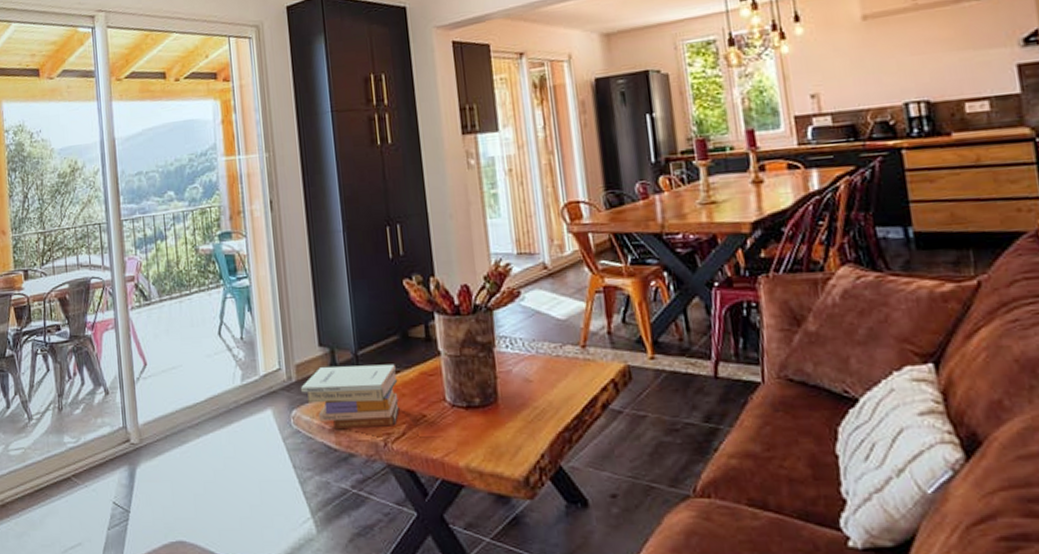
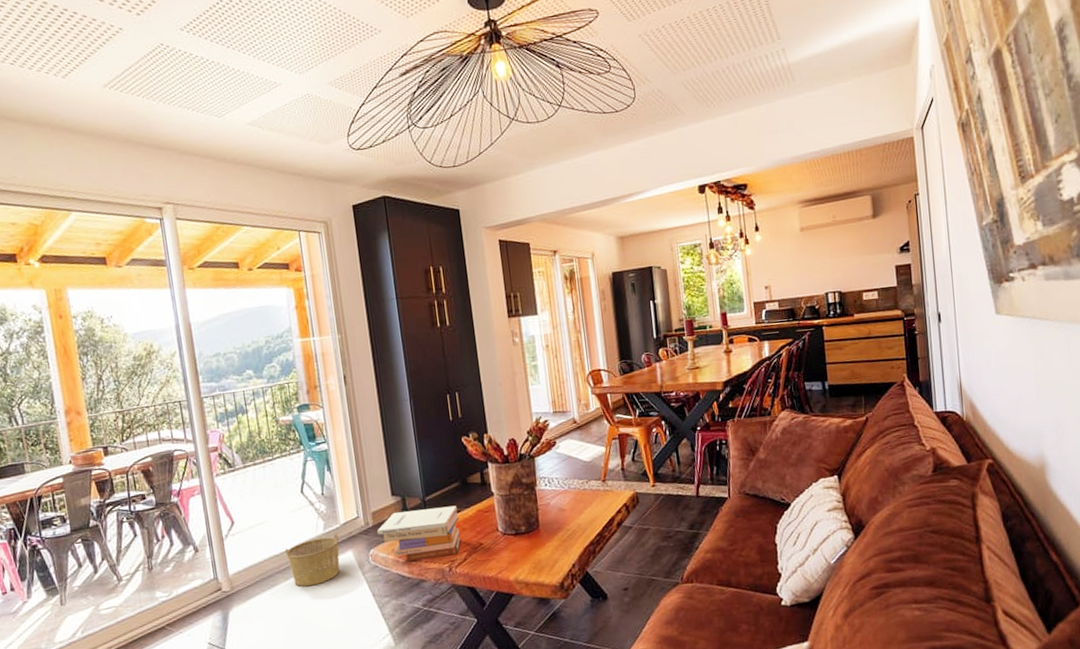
basket: none [199,386,258,448] -> present [285,533,340,587]

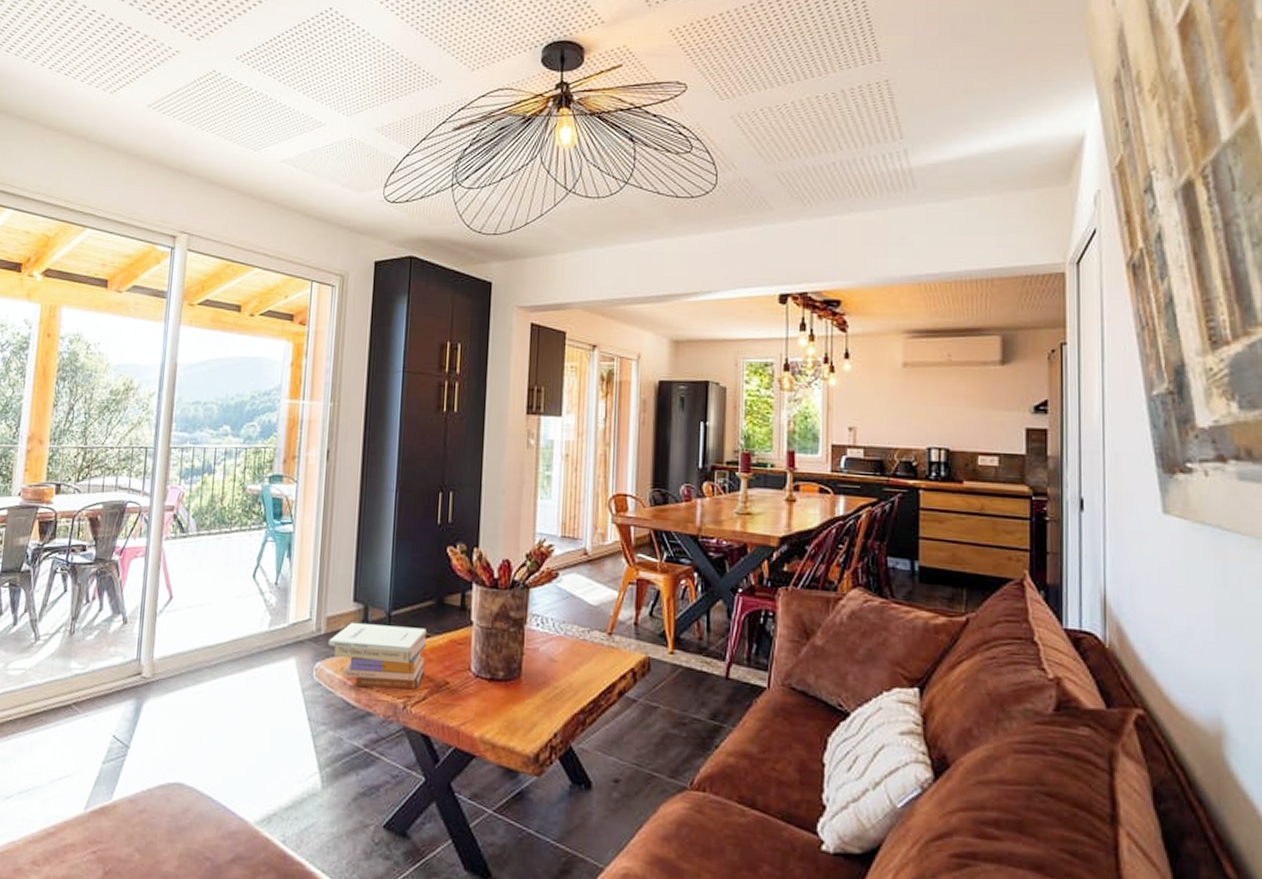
basket: present [285,533,340,587] -> none [221,633,284,693]

